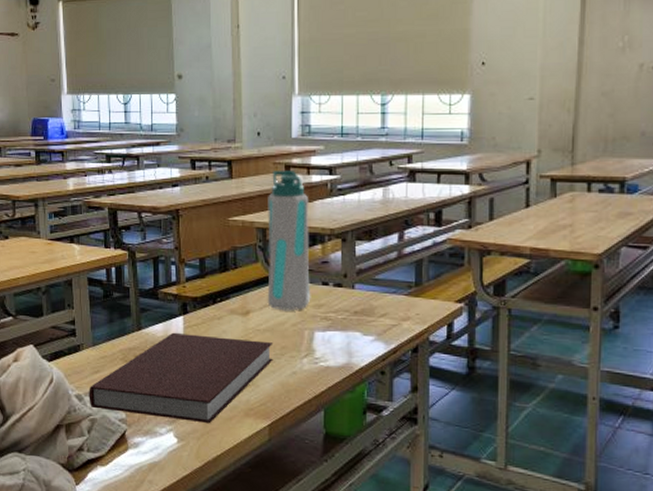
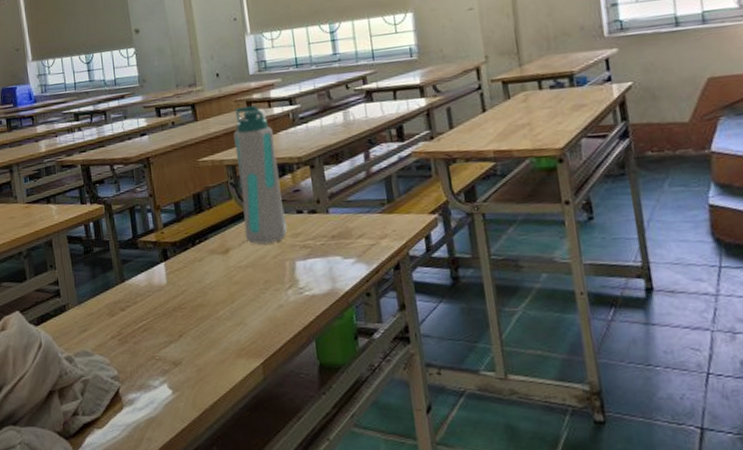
notebook: present [89,332,274,424] -> none [78,277,259,370]

